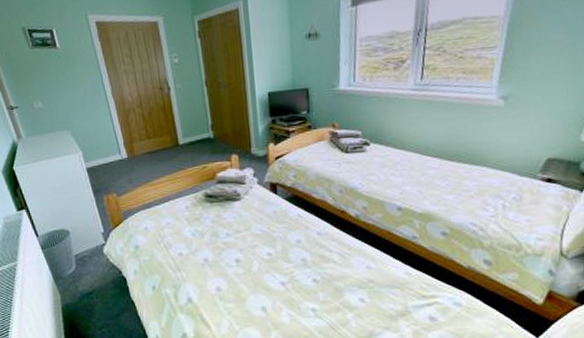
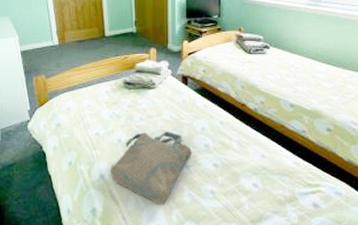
tote bag: none [198,247,288,327] -> present [110,132,192,206]

